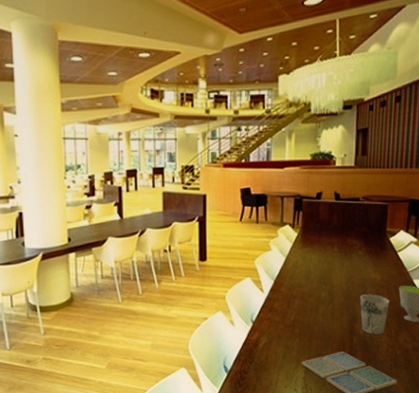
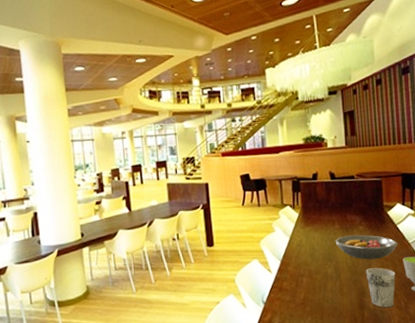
fruit bowl: none [332,259,397,286] -> present [335,234,398,260]

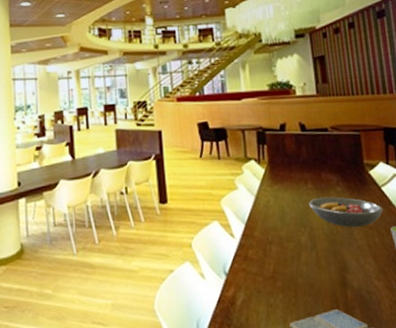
cup: present [365,268,396,308] -> none [346,237,383,288]

